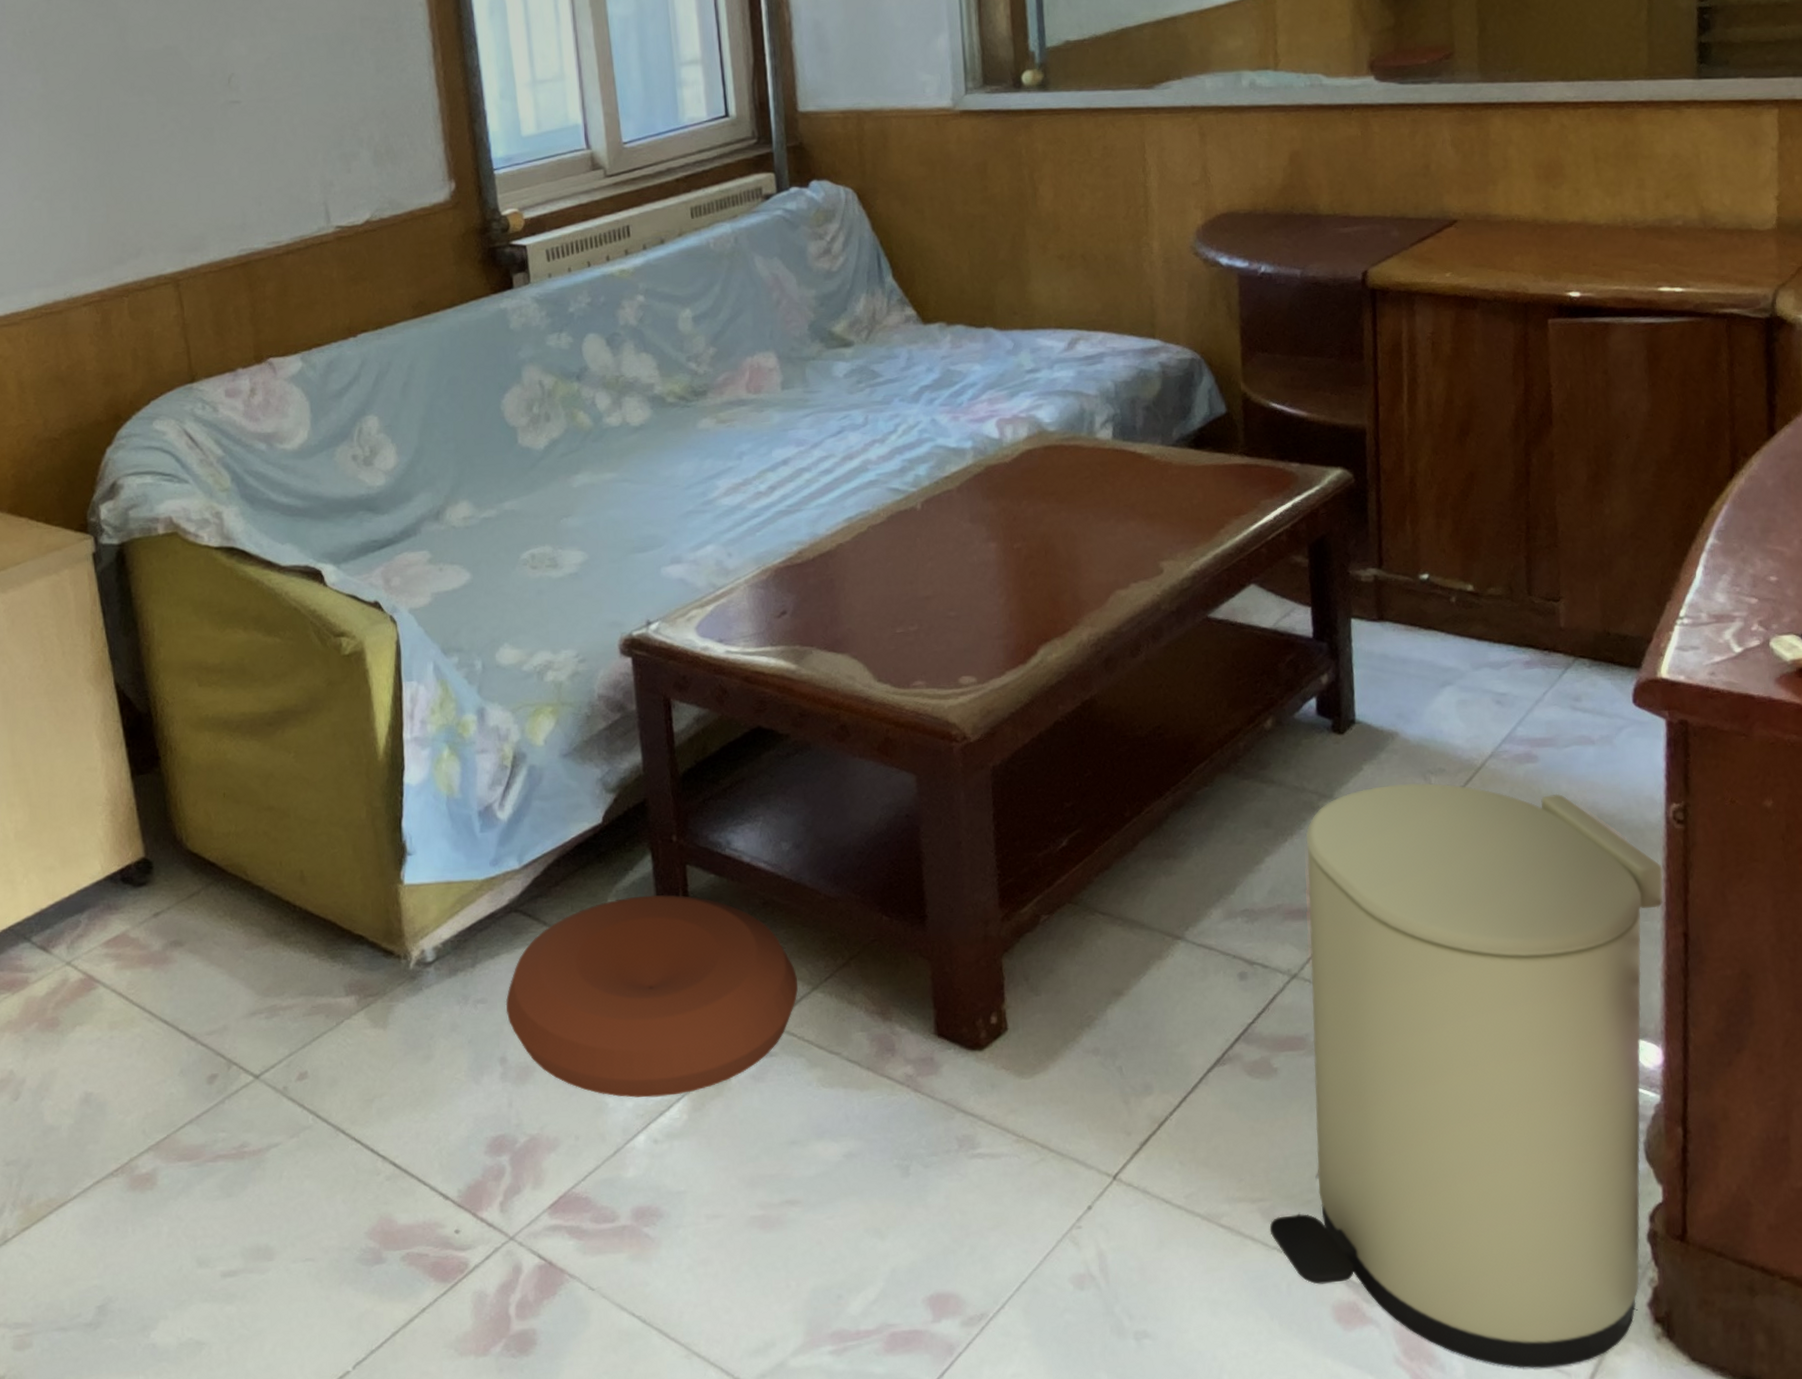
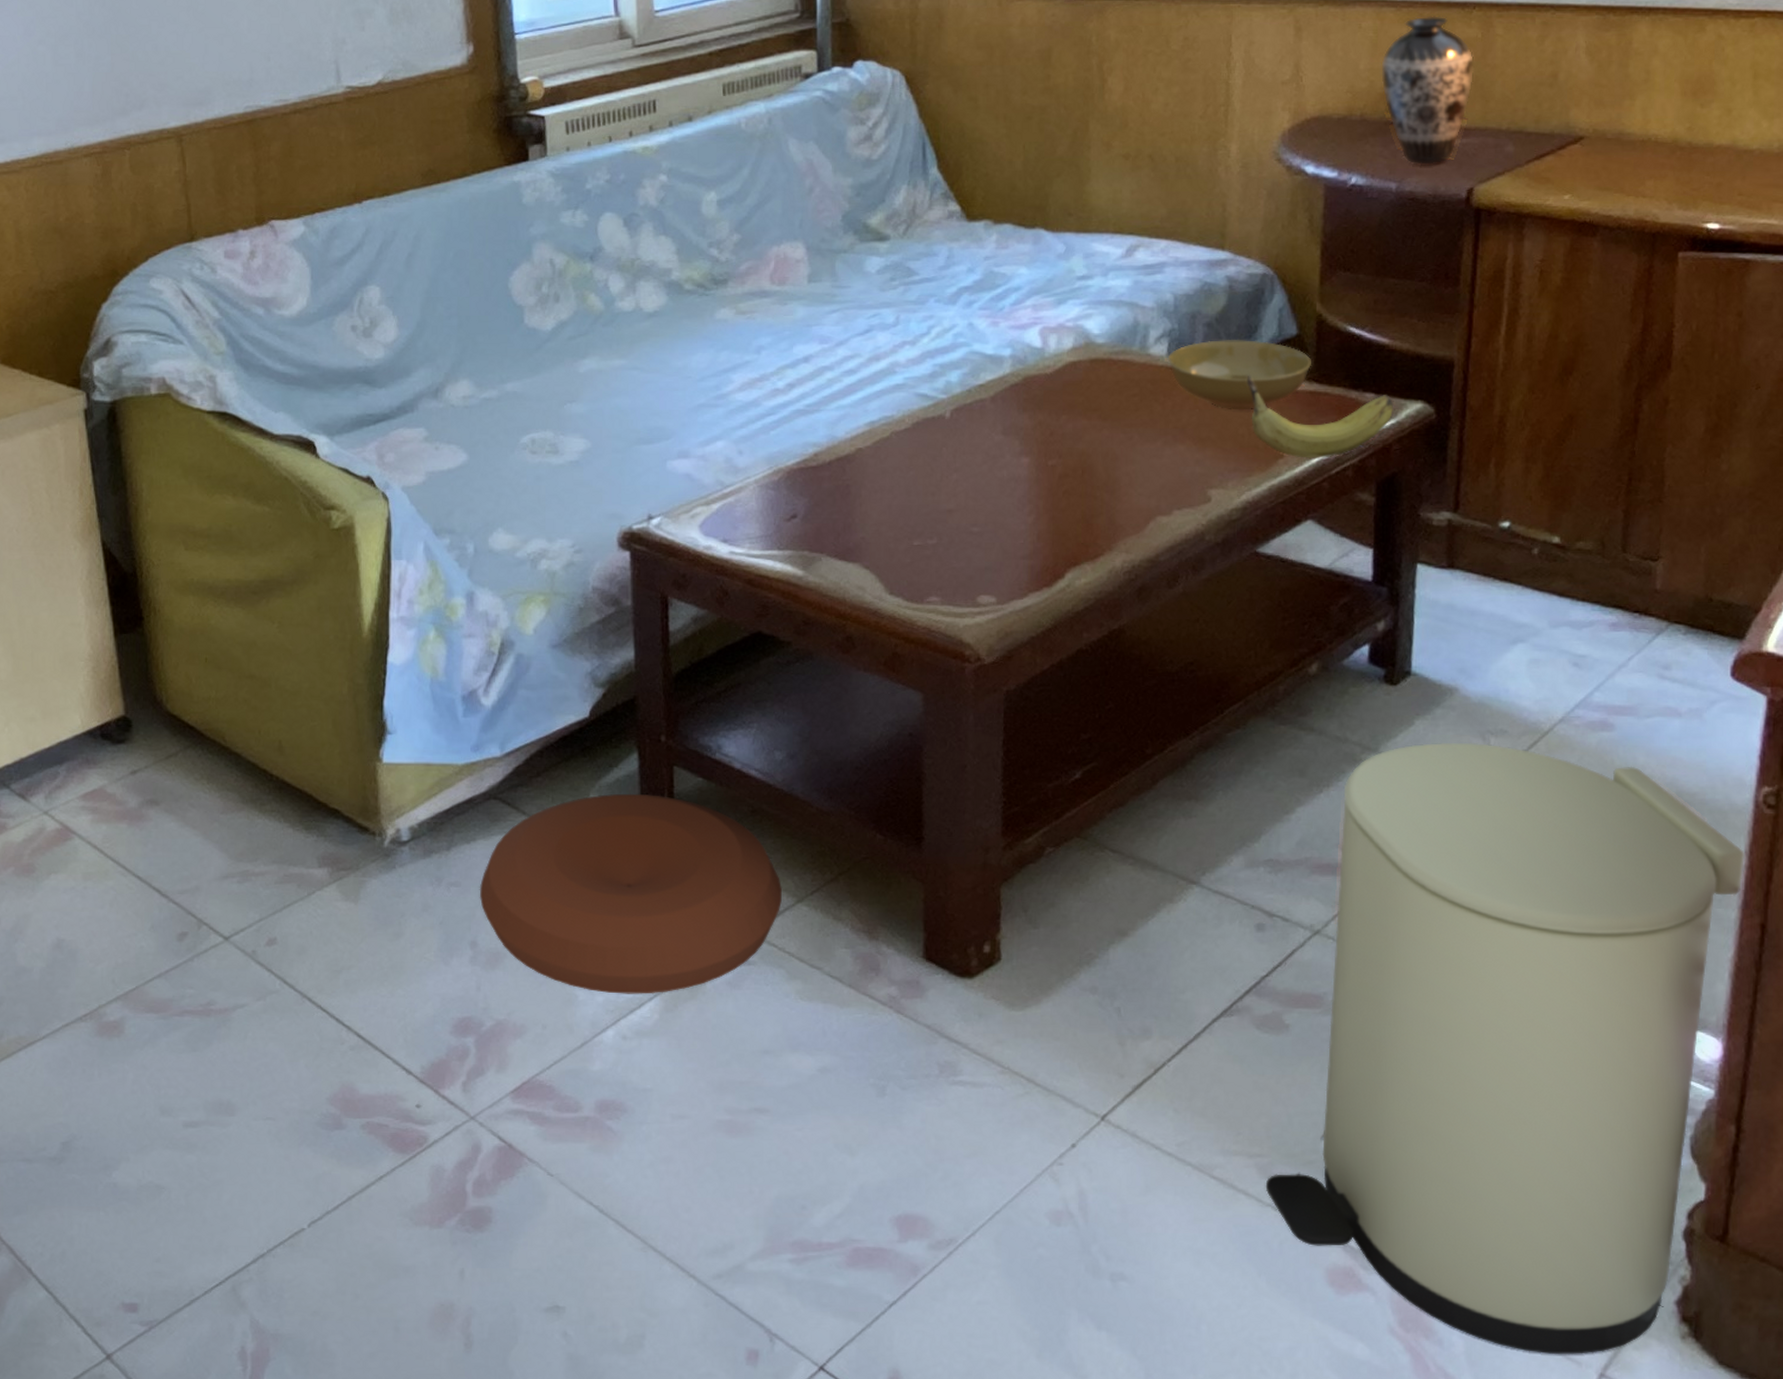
bowl: none [1113,420,1242,486] -> present [1167,340,1312,409]
fruit: none [1186,451,1317,527] -> present [1247,373,1394,458]
decorative vase: none [1276,118,1359,252] -> present [1380,16,1475,165]

